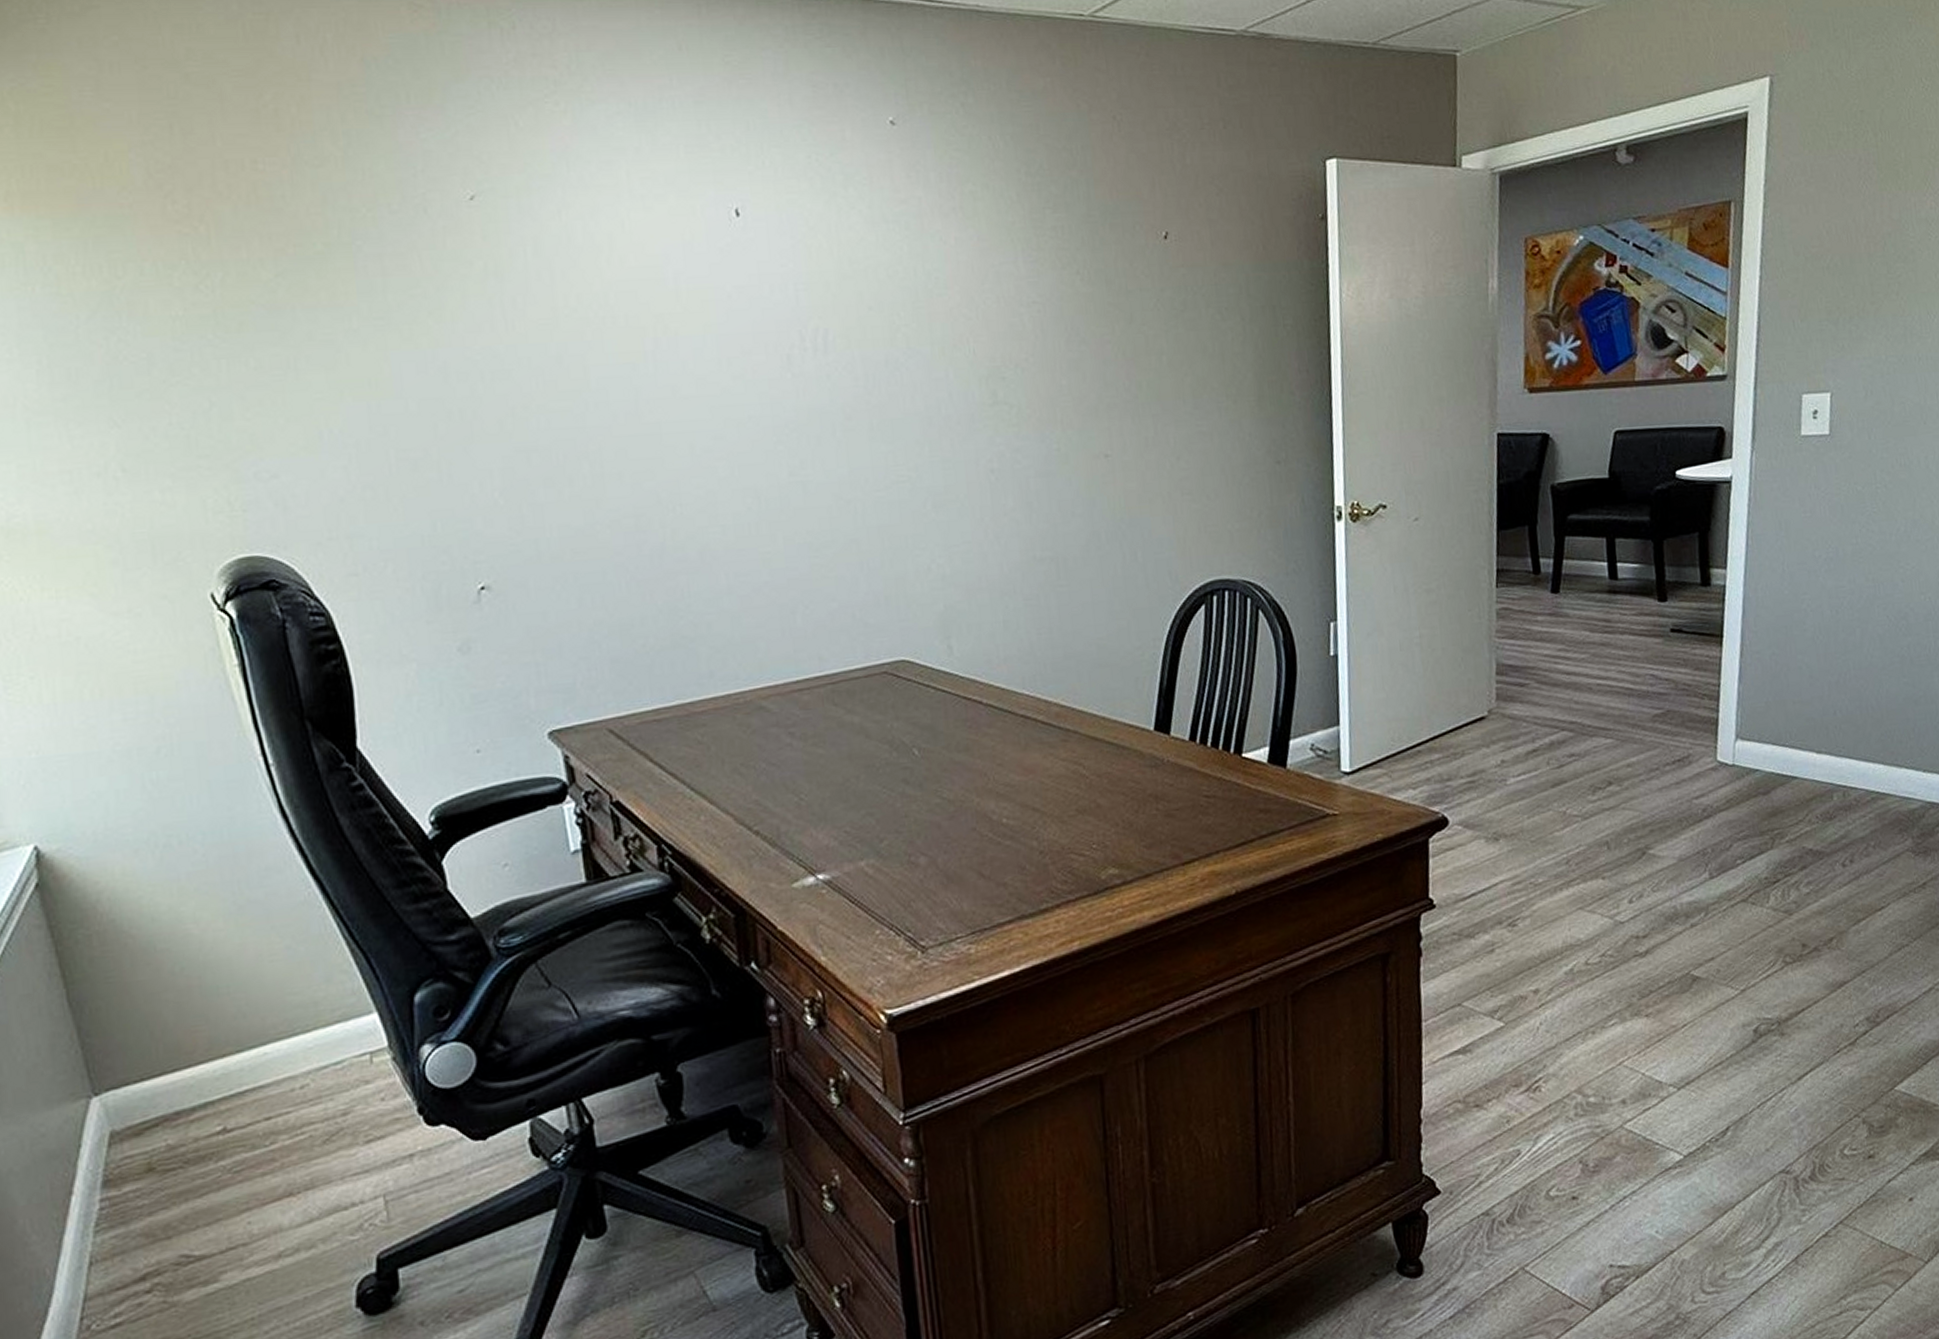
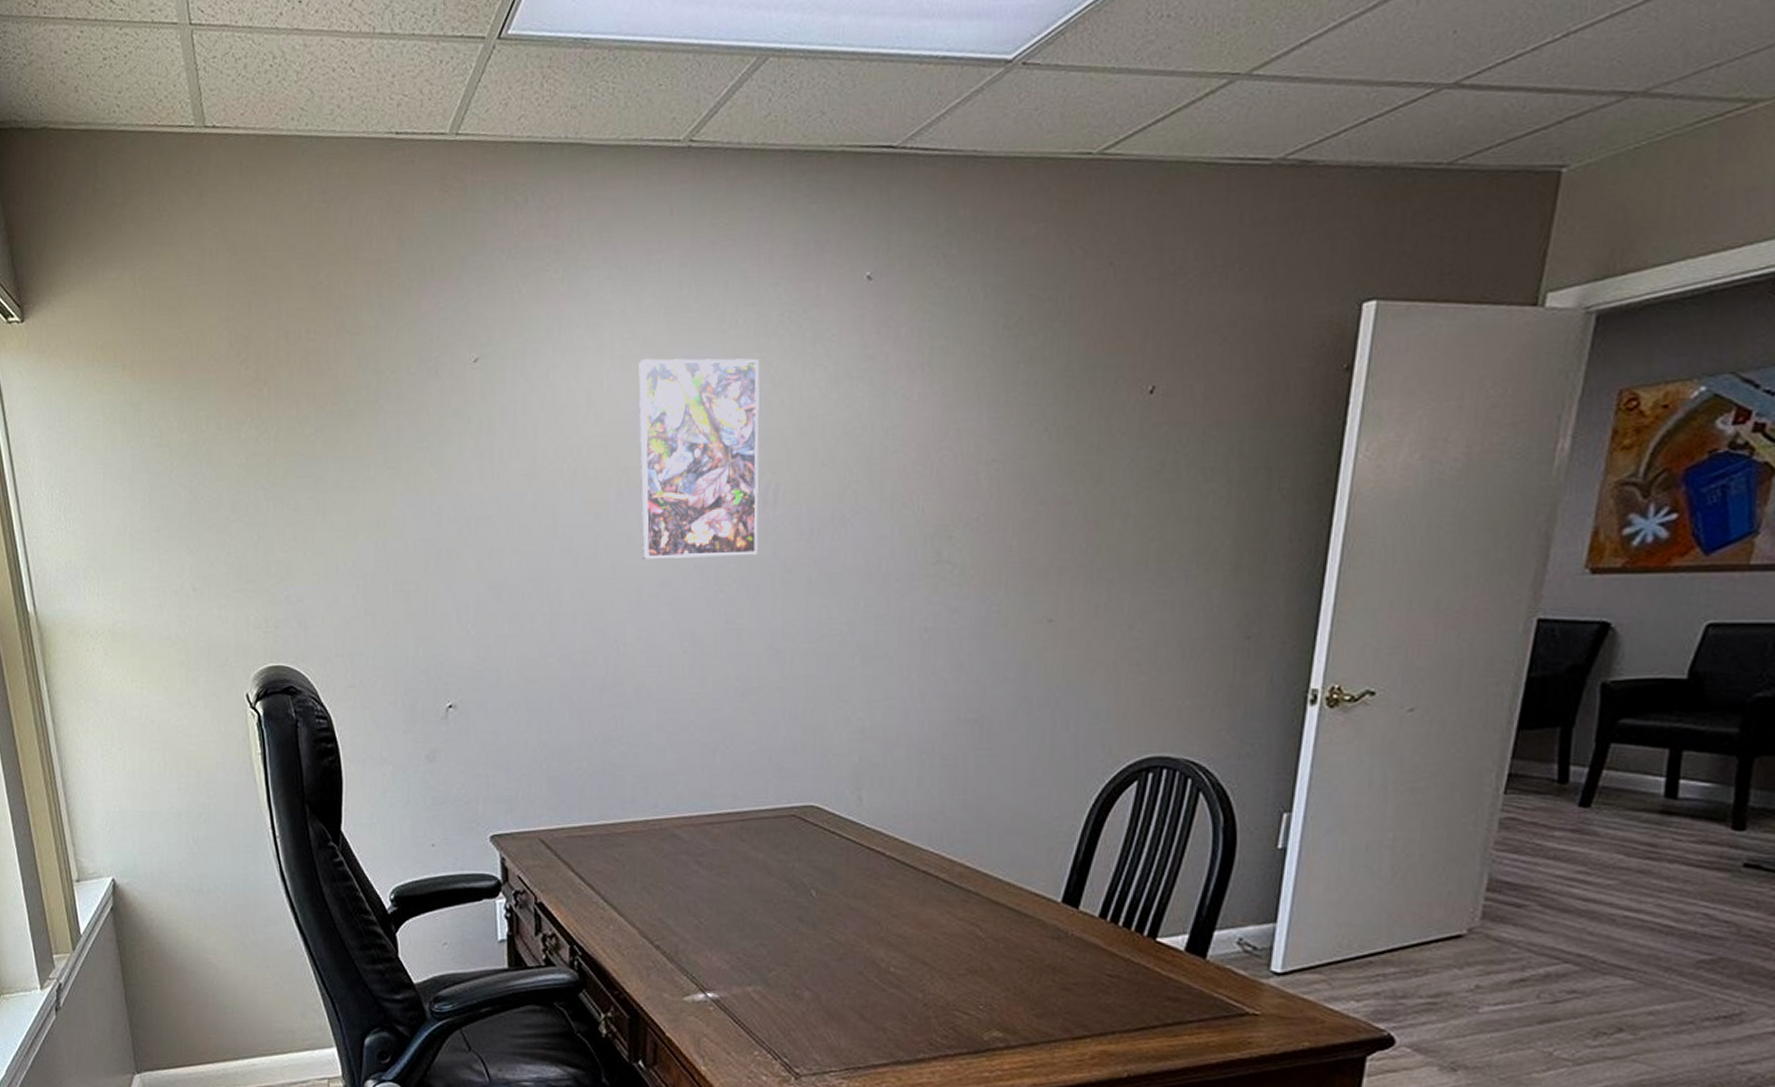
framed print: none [662,199,814,412] -> present [638,358,760,559]

